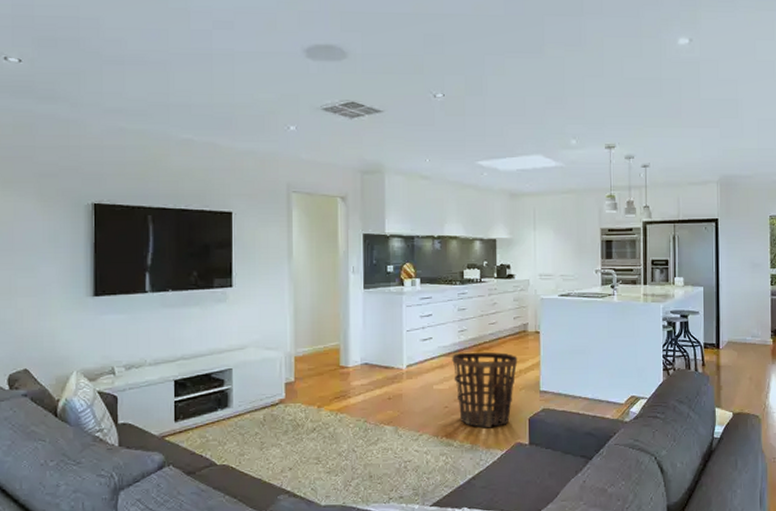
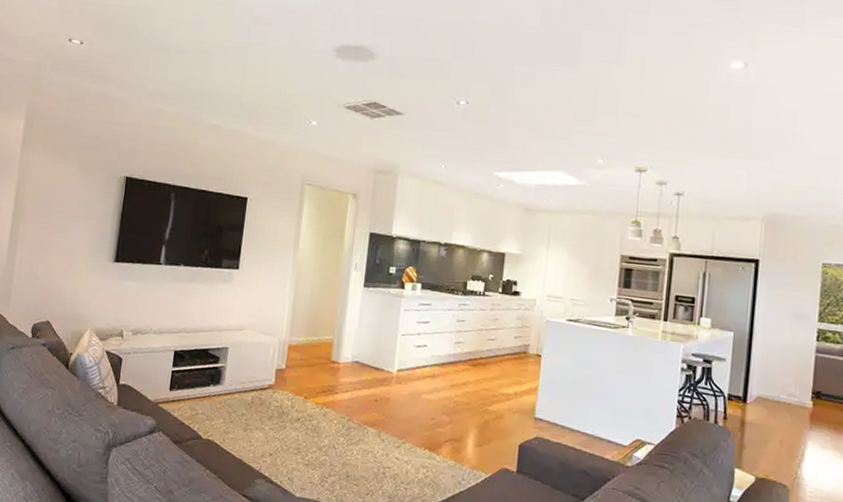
basket: present [452,352,518,427] -> none [444,364,515,448]

